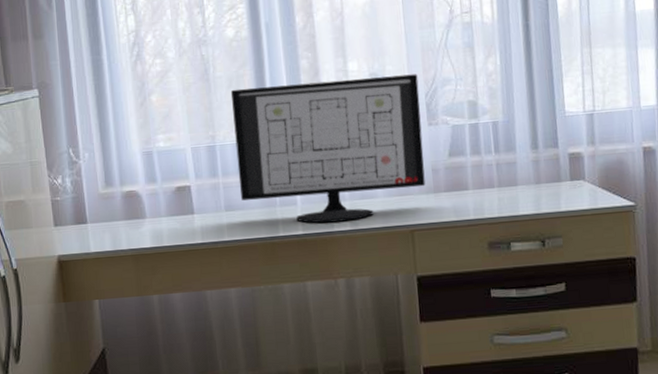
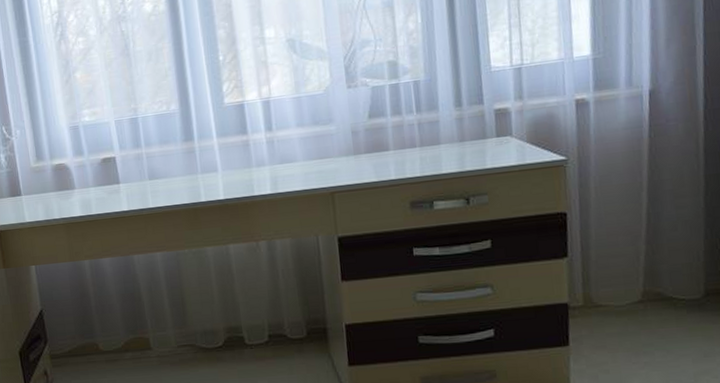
computer monitor: present [230,74,426,224] -> none [150,37,345,189]

